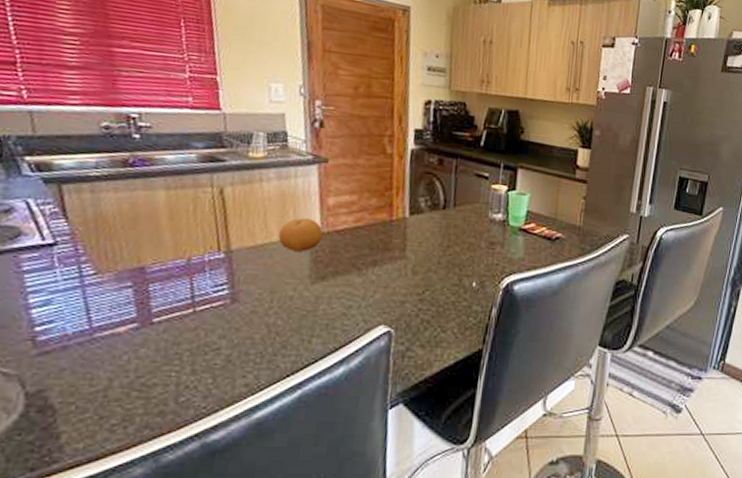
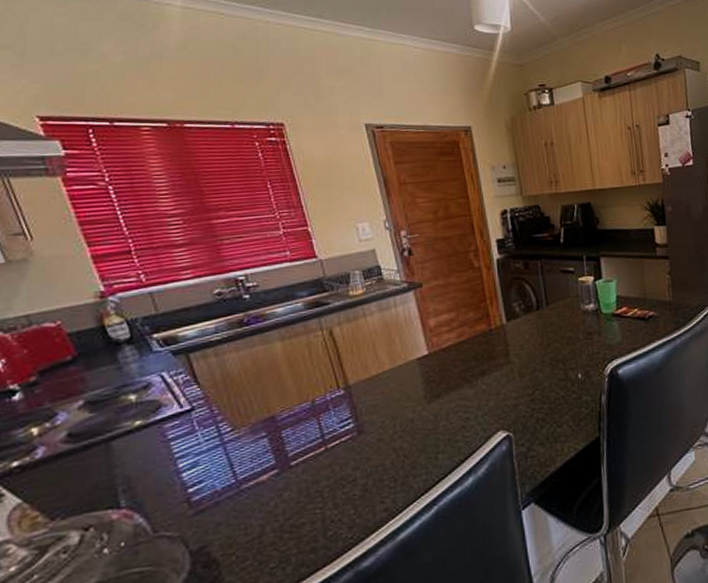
fruit: present [278,218,323,252] -> none [390,342,430,376]

